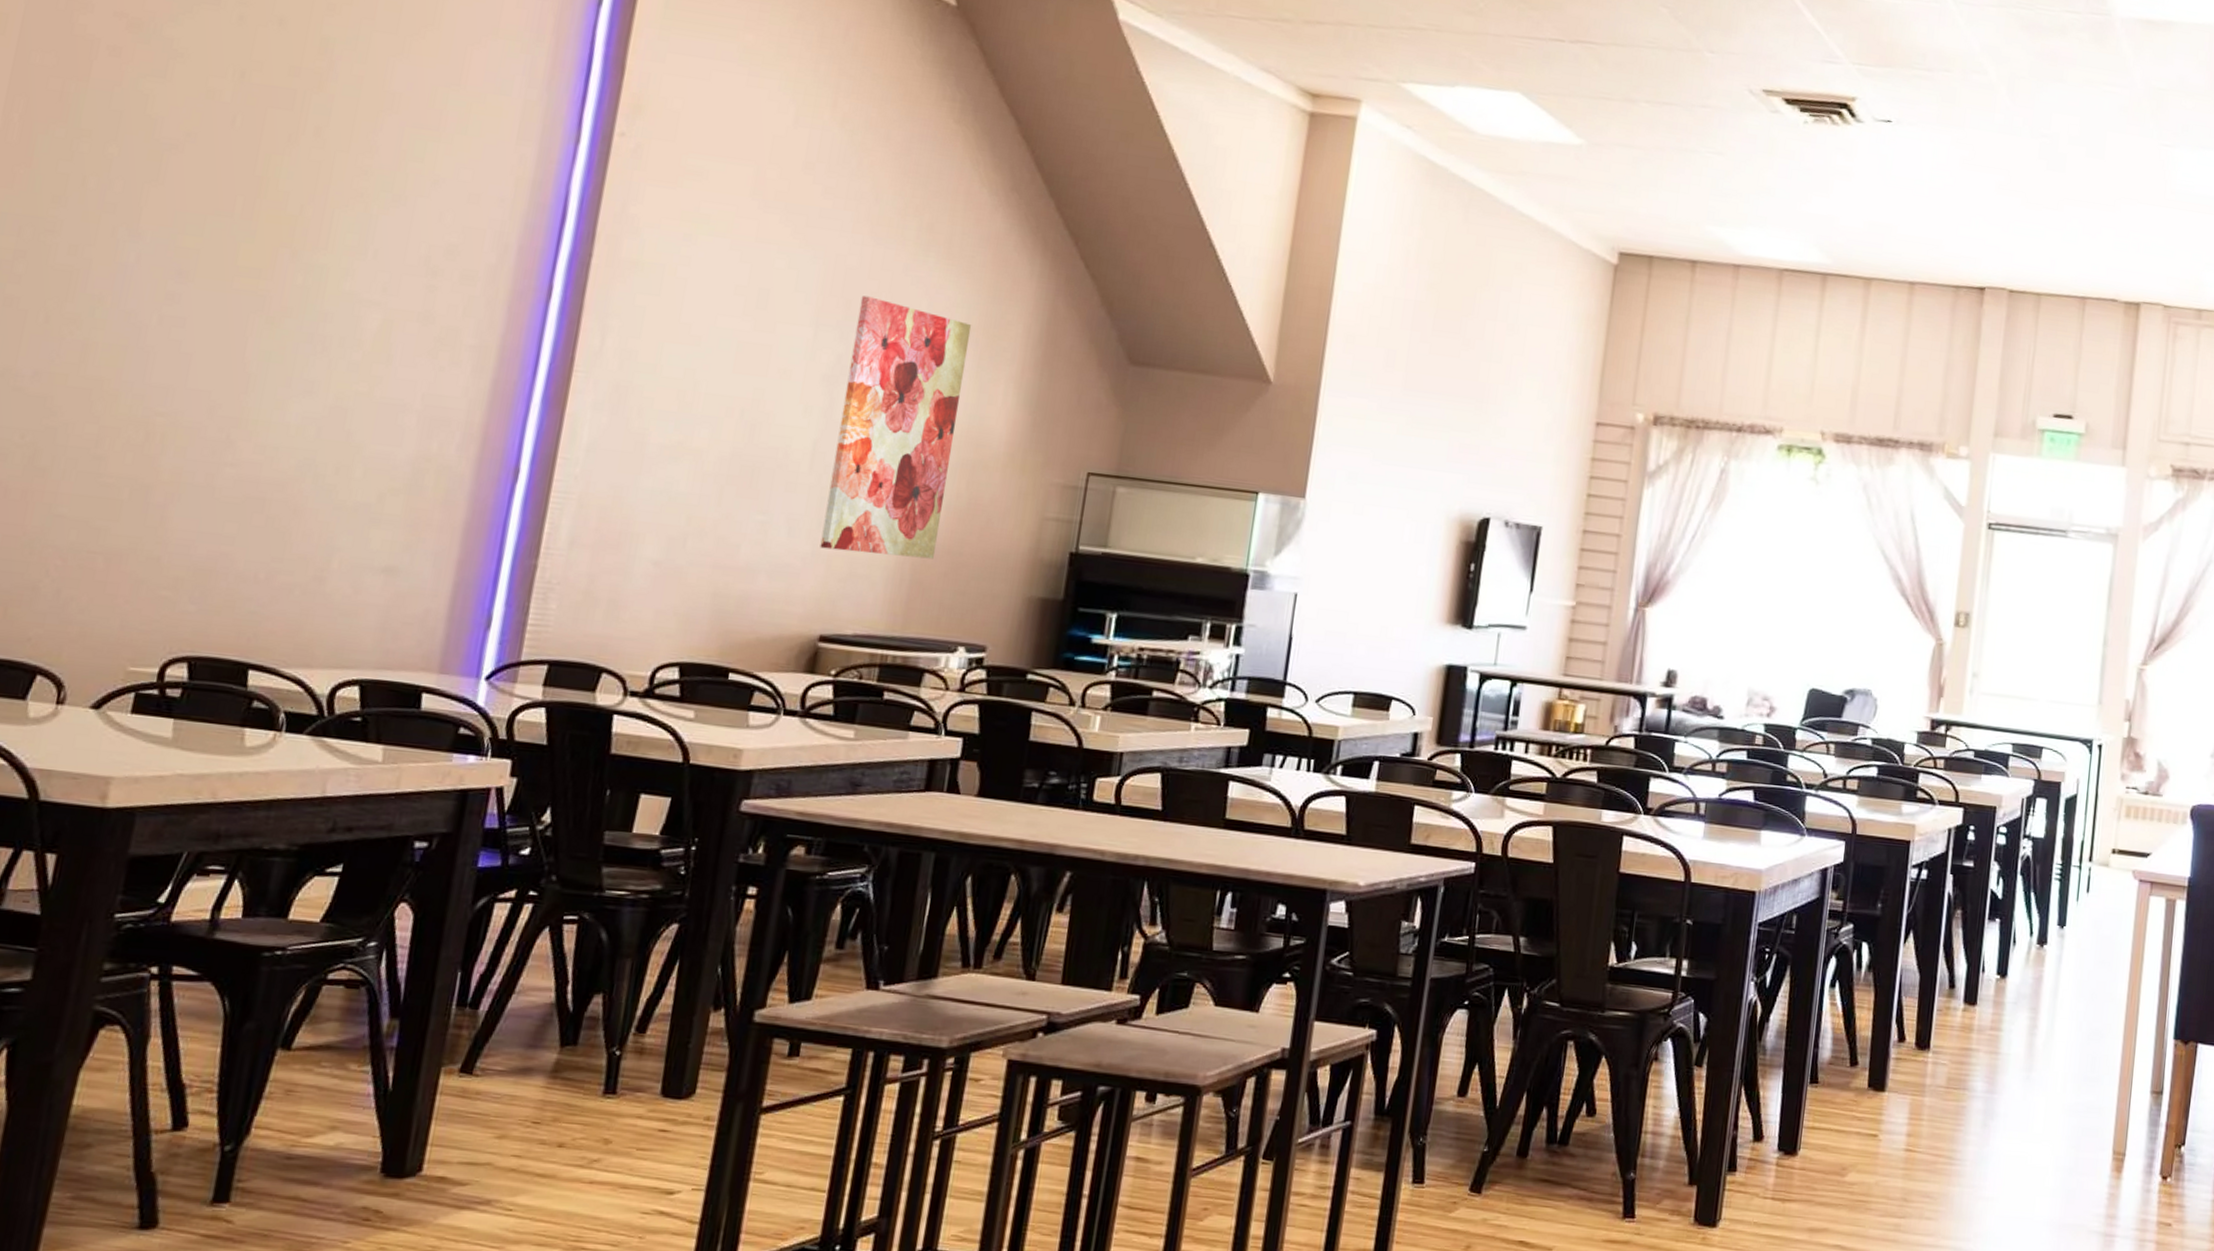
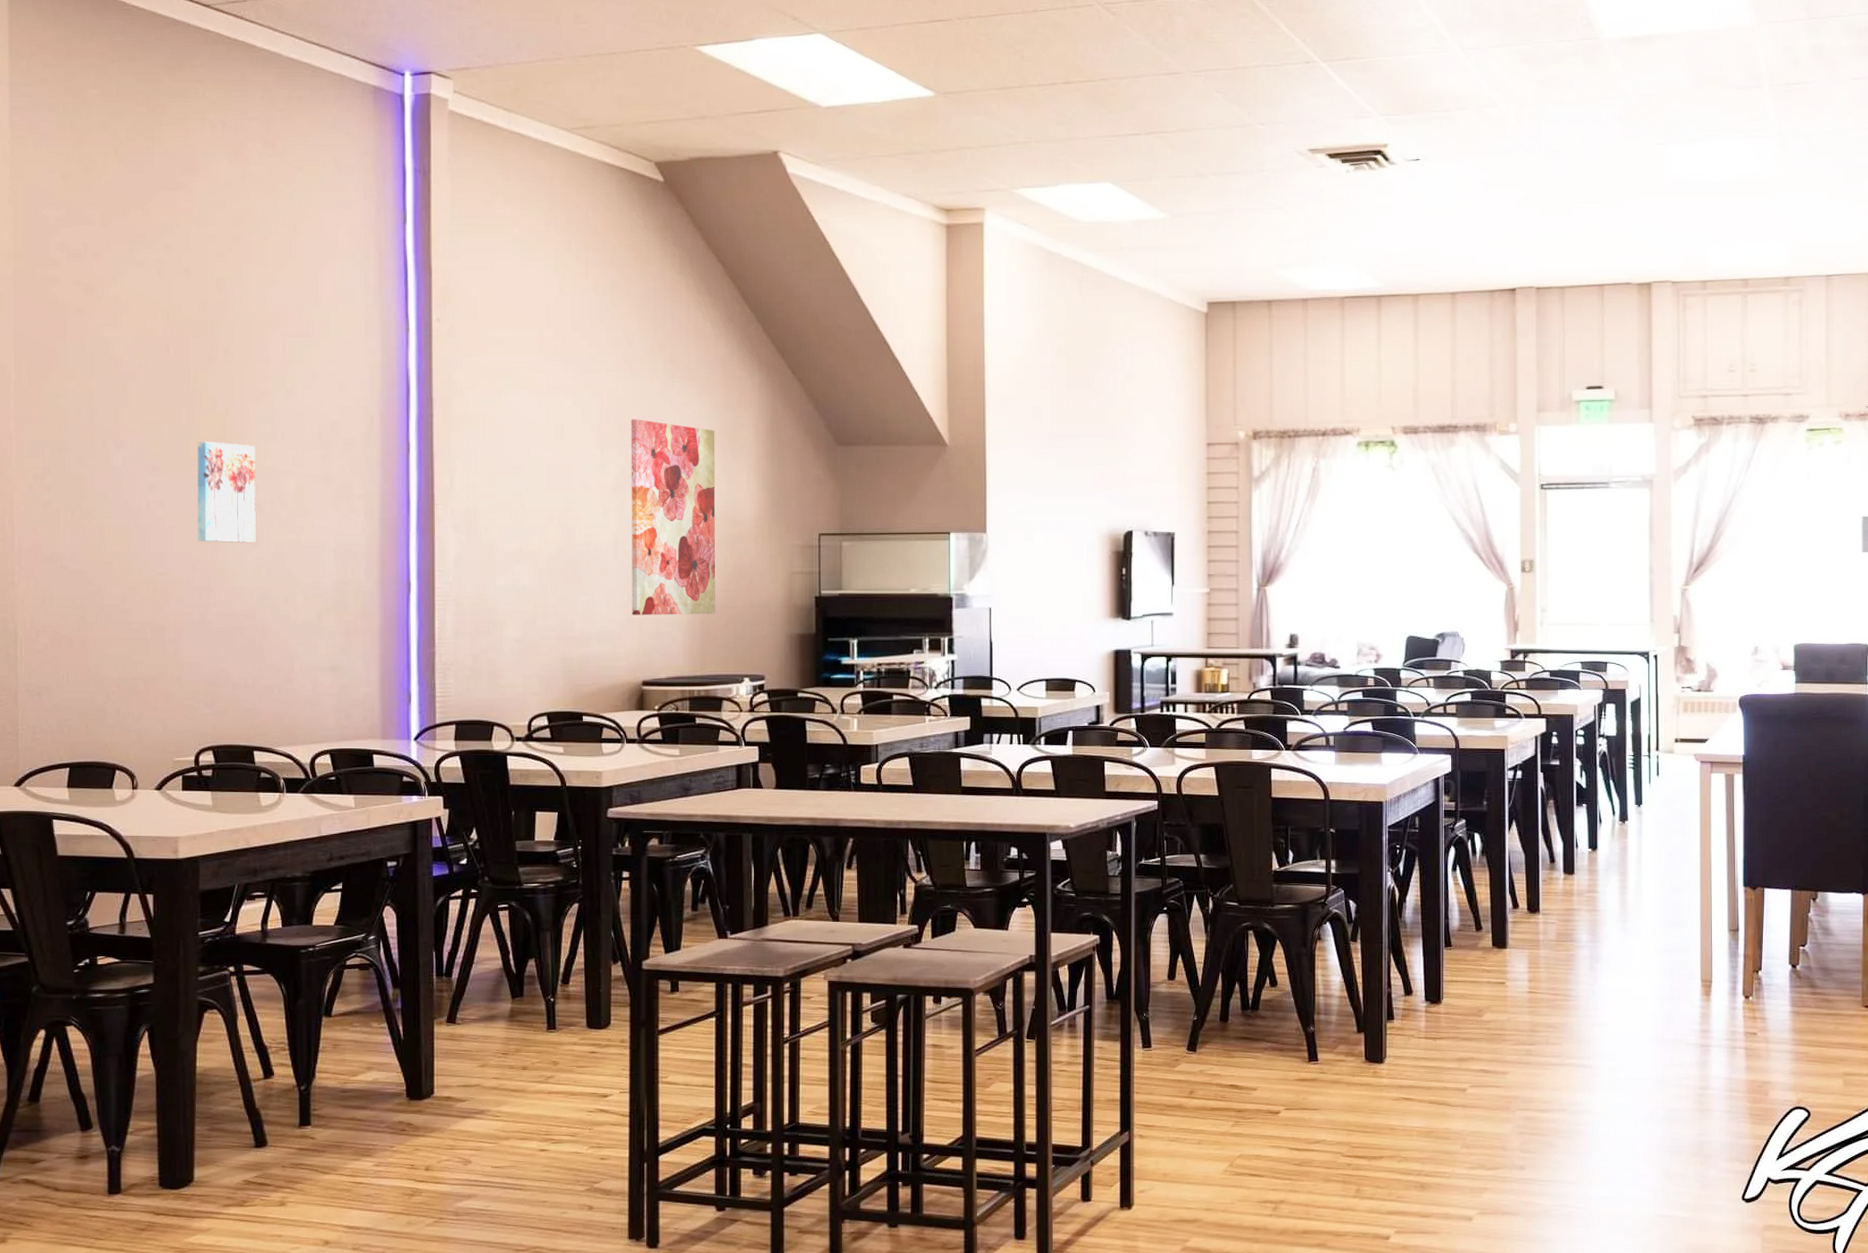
wall art: none [224,245,333,389] -> present [197,441,256,543]

